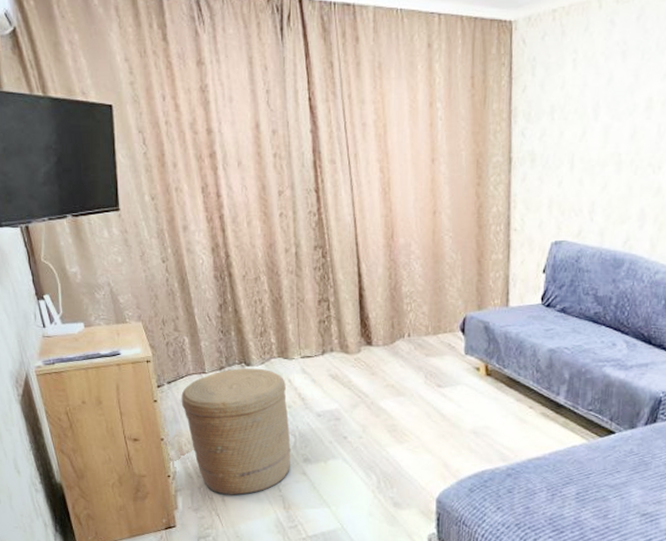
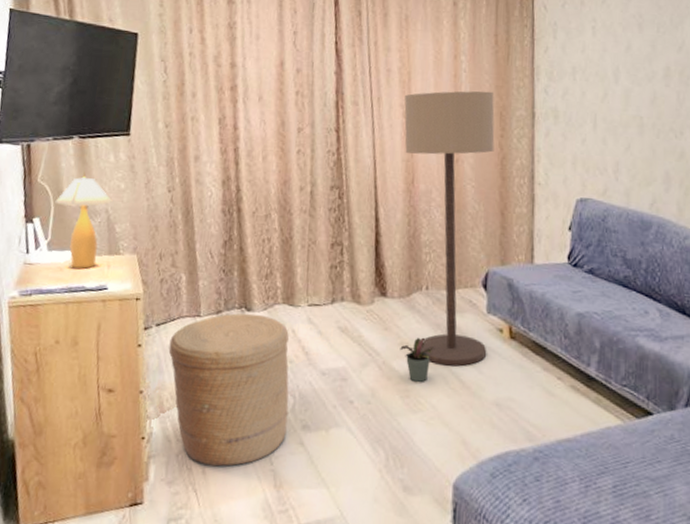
table lamp: none [60,248,113,338] -> present [55,171,113,269]
floor lamp: none [381,139,471,403] -> present [404,91,495,367]
potted plant: none [386,379,418,418] -> present [400,337,435,383]

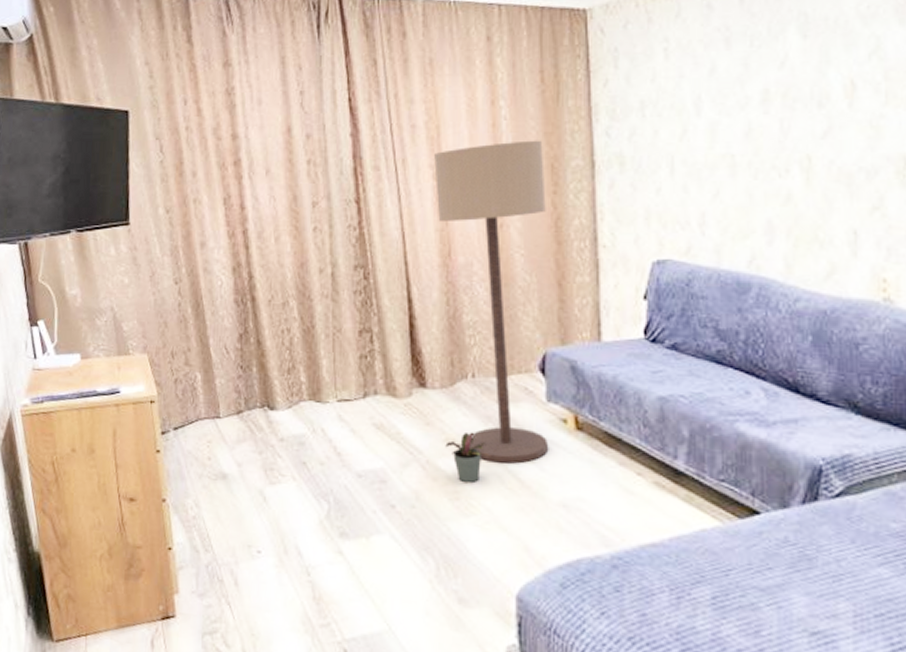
table lamp: present [55,171,113,269] -> none [58,267,117,373]
basket: present [168,313,290,467] -> none [189,412,324,578]

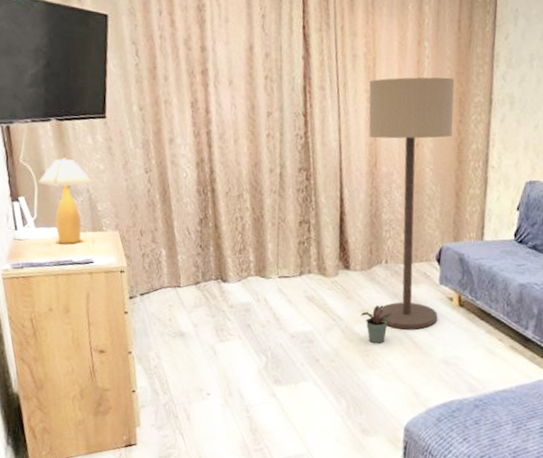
table lamp: none [58,267,117,373] -> present [38,153,93,244]

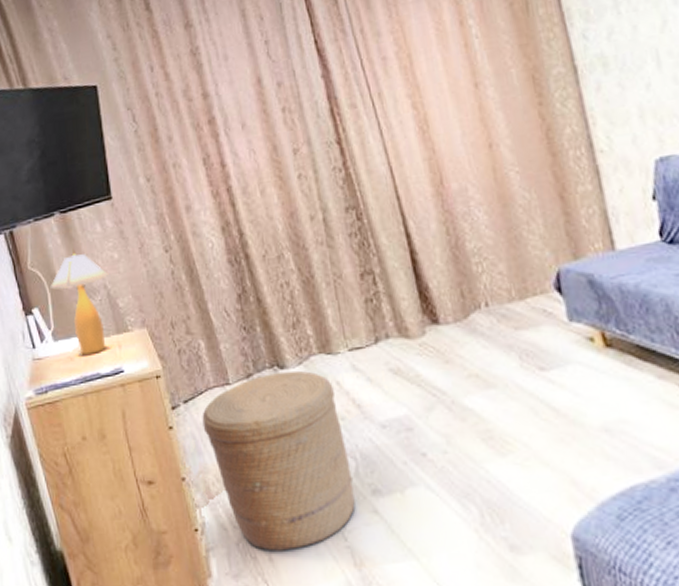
basket: none [153,284,263,415] -> present [202,370,355,551]
potted plant: present [361,305,392,344] -> none [469,364,513,420]
floor lamp: present [369,77,455,330] -> none [410,53,580,394]

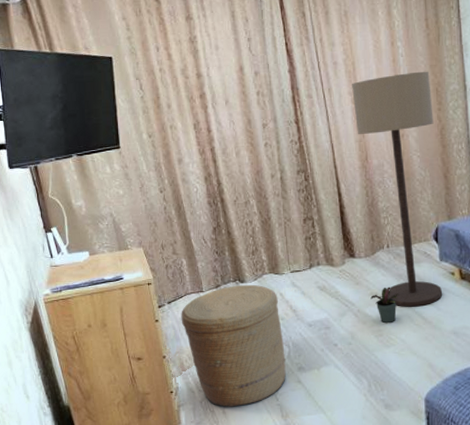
table lamp: present [50,248,109,357] -> none [66,184,115,266]
floor lamp: none [410,53,580,394] -> present [352,71,443,307]
potted plant: none [469,364,513,420] -> present [370,287,399,324]

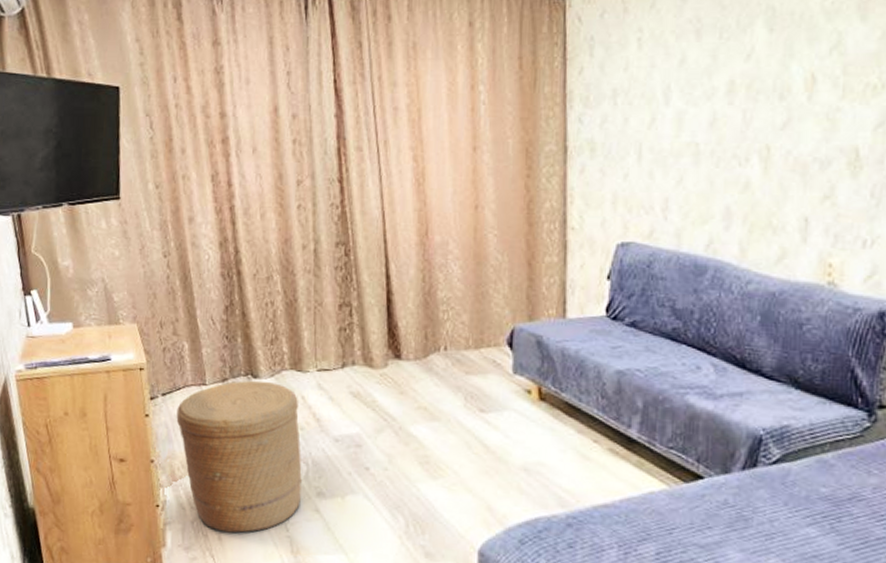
floor lamp: present [352,71,443,307] -> none [414,125,520,431]
potted plant: present [370,287,399,324] -> none [417,401,456,448]

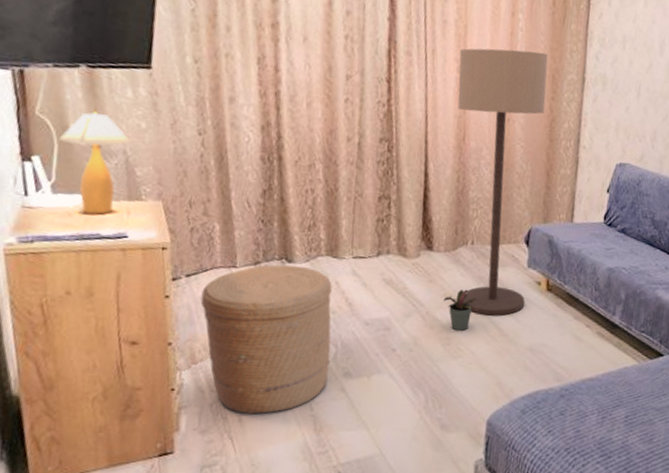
table lamp: none [50,240,108,340] -> present [58,106,132,215]
floor lamp: none [414,125,520,431] -> present [457,48,549,316]
potted plant: none [417,401,456,448] -> present [443,289,477,332]

